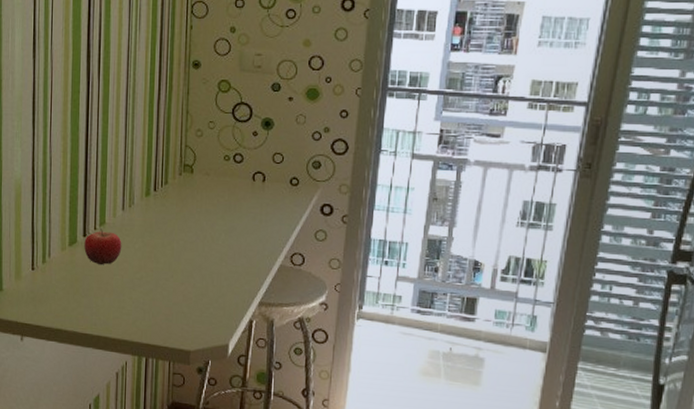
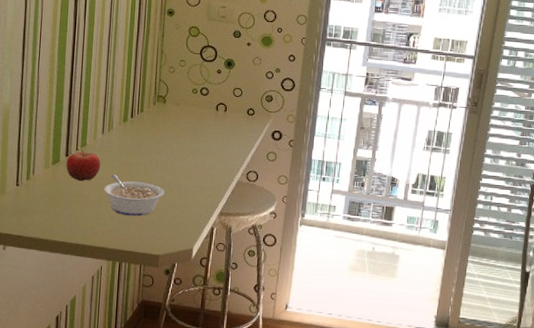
legume: none [126,256,195,306] -> present [104,174,165,217]

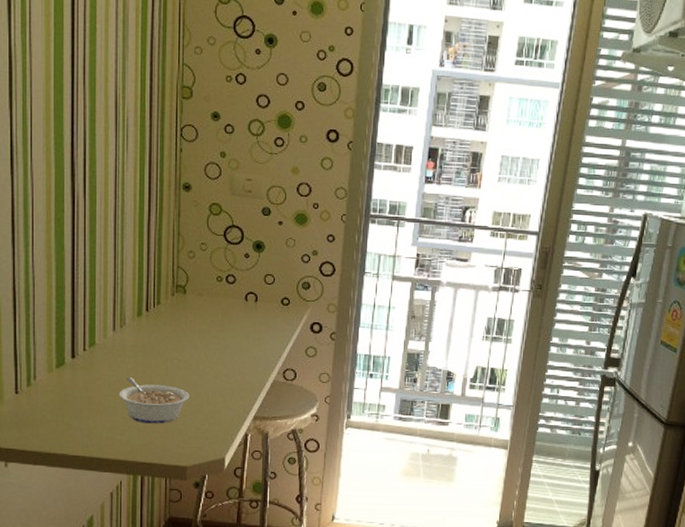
fruit: present [66,149,101,182] -> none [73,350,114,387]

